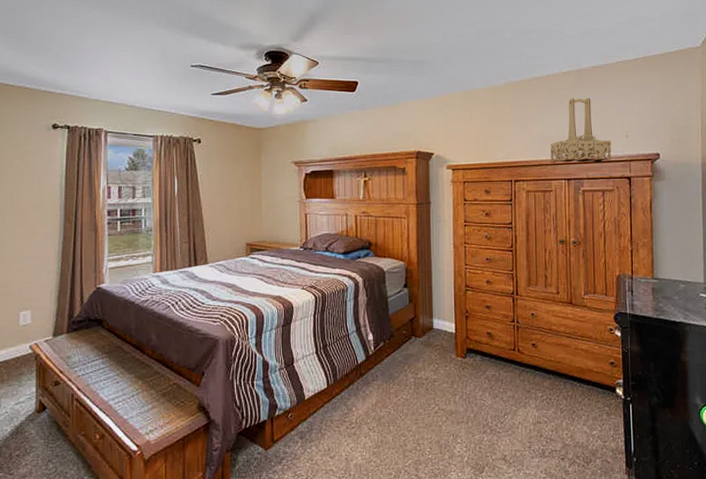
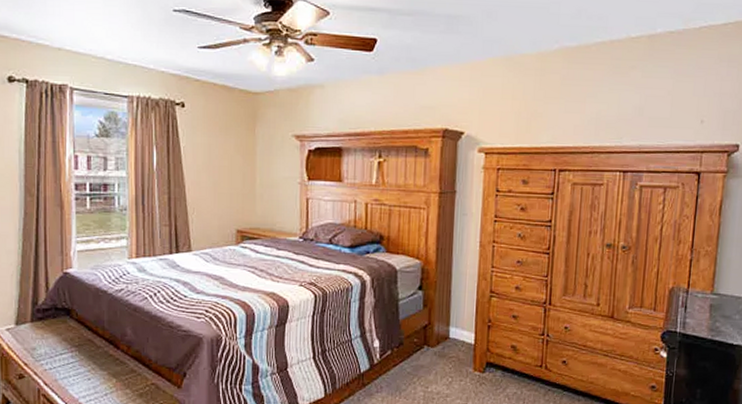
decorative basket: present [550,97,612,163] -> none [605,70,682,153]

